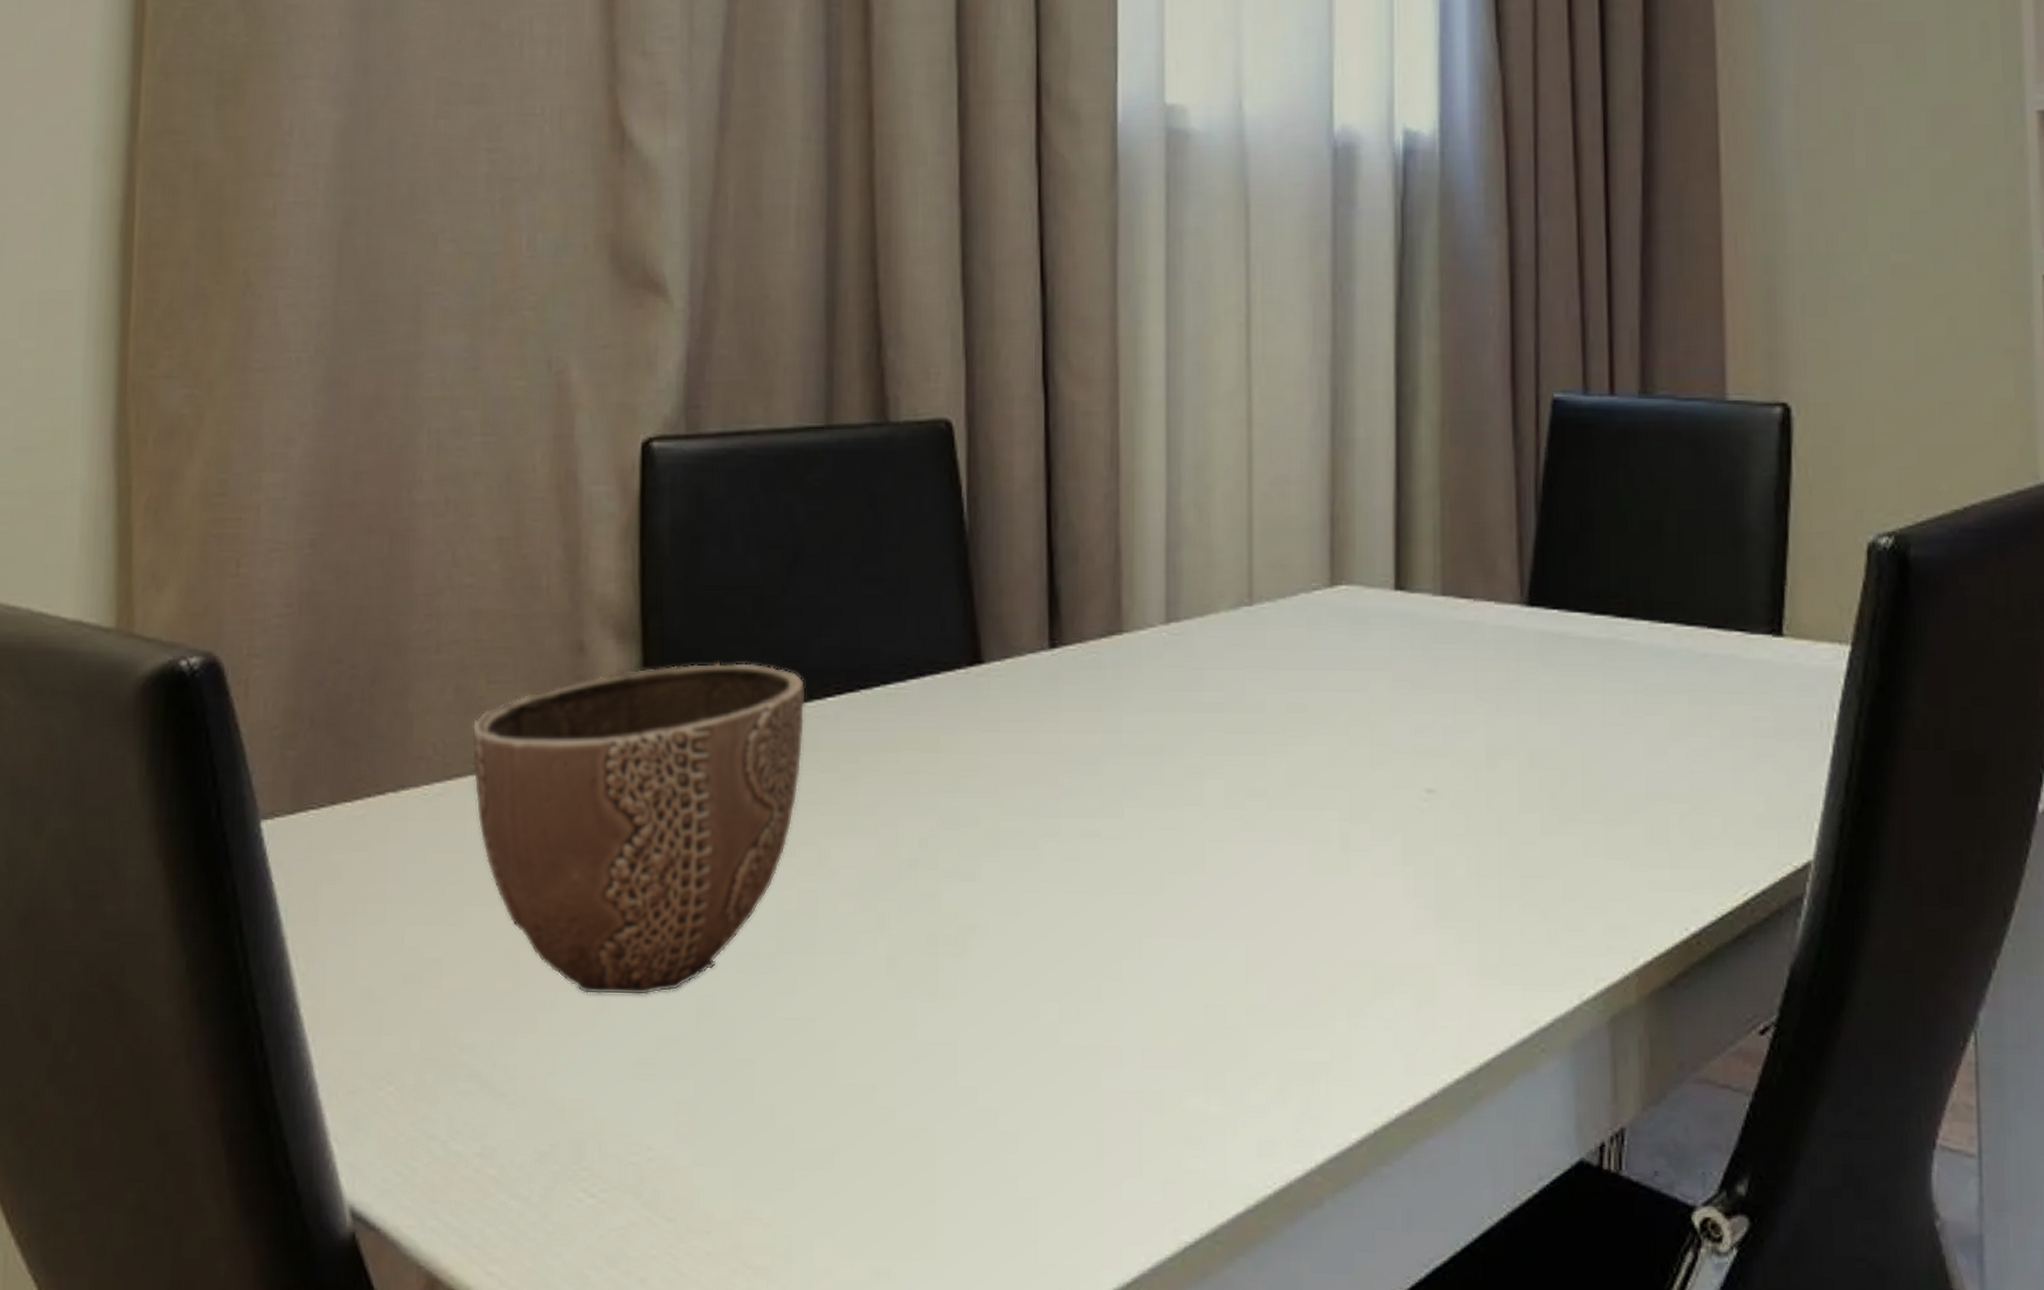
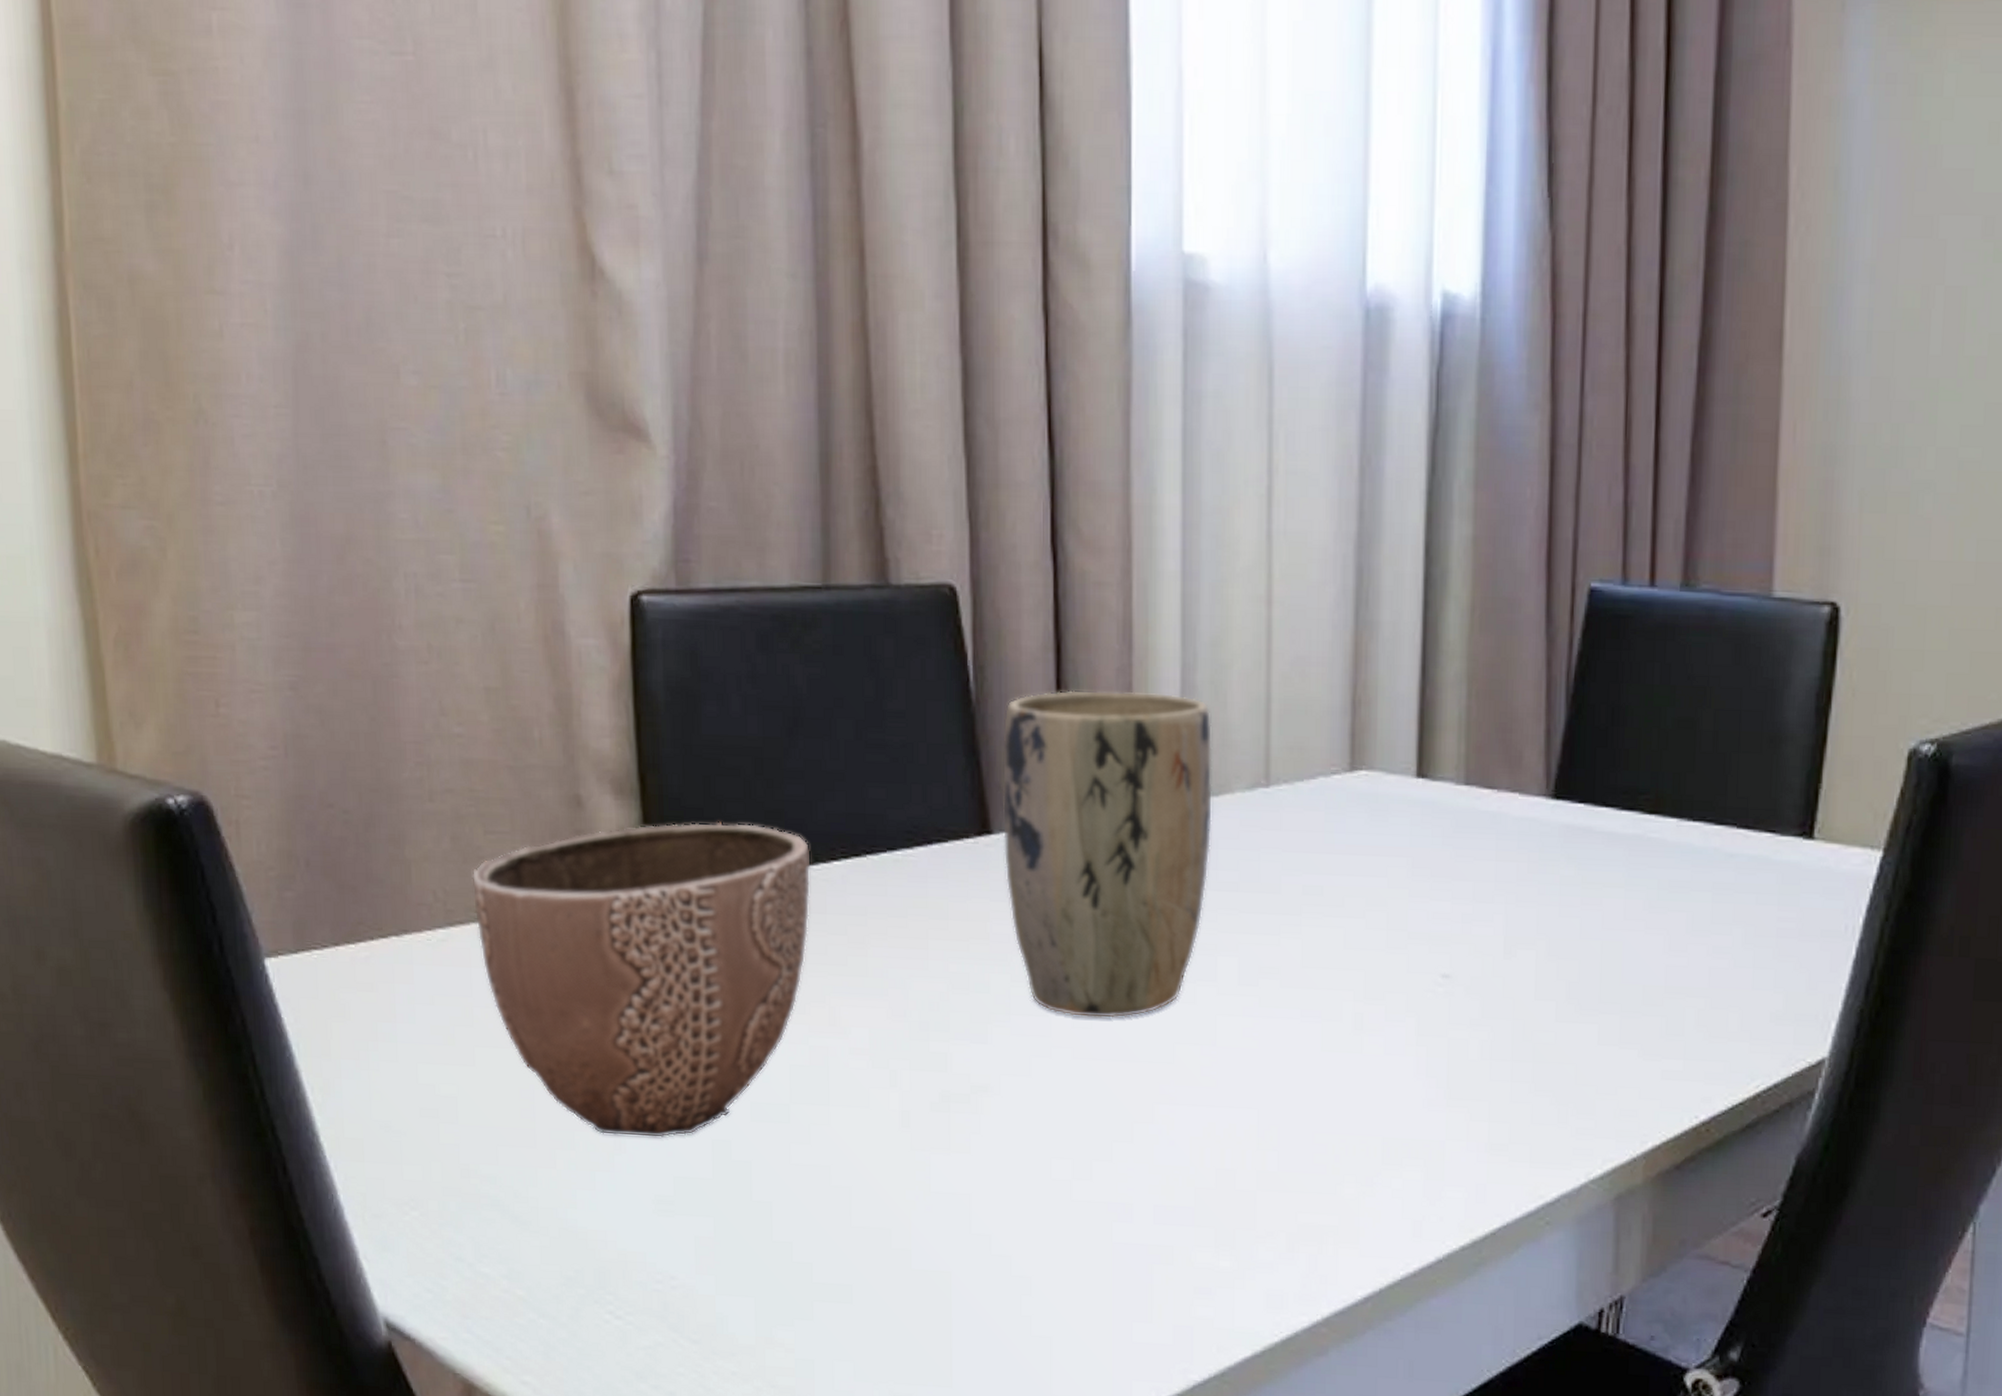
plant pot: none [993,516,1199,850] -> present [1002,690,1213,1019]

